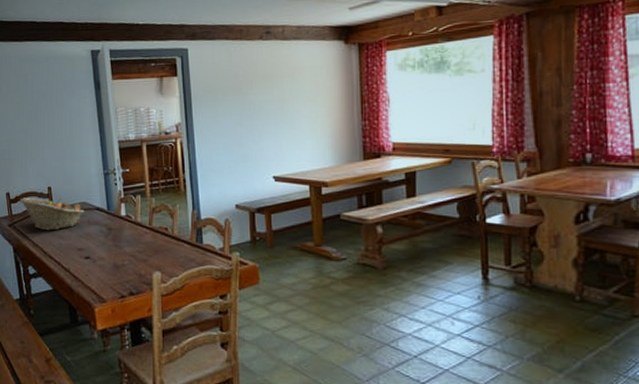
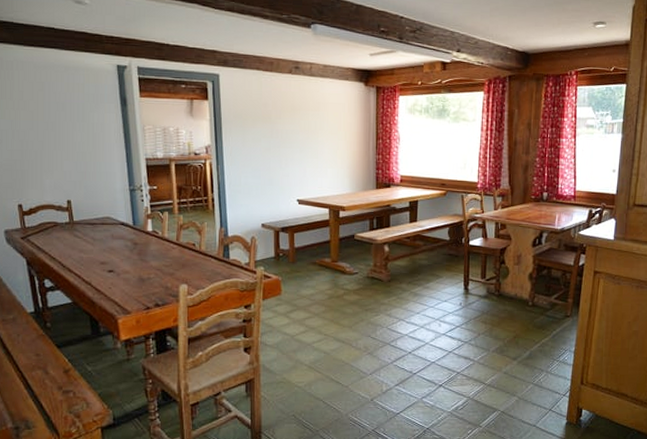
fruit basket: present [20,197,85,231] -> none [34,210,109,245]

